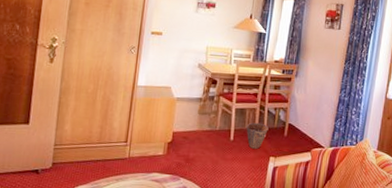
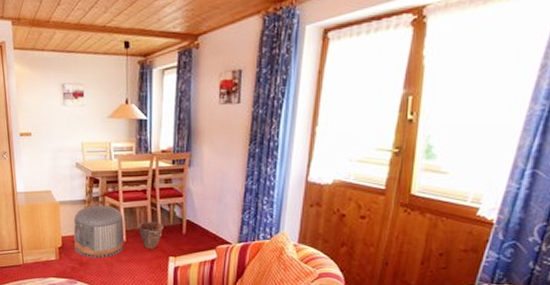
pouf: none [183,104,234,155] -> present [73,205,124,257]

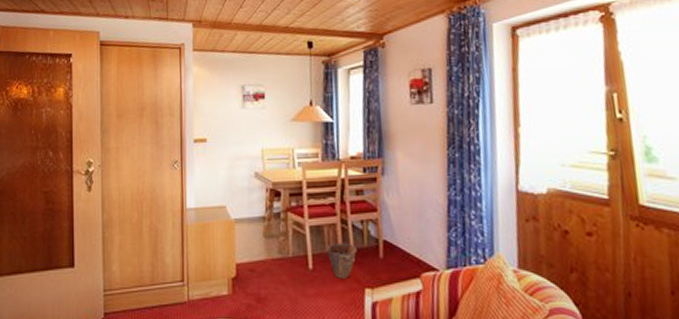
pouf: present [73,205,124,257] -> none [250,223,310,291]

